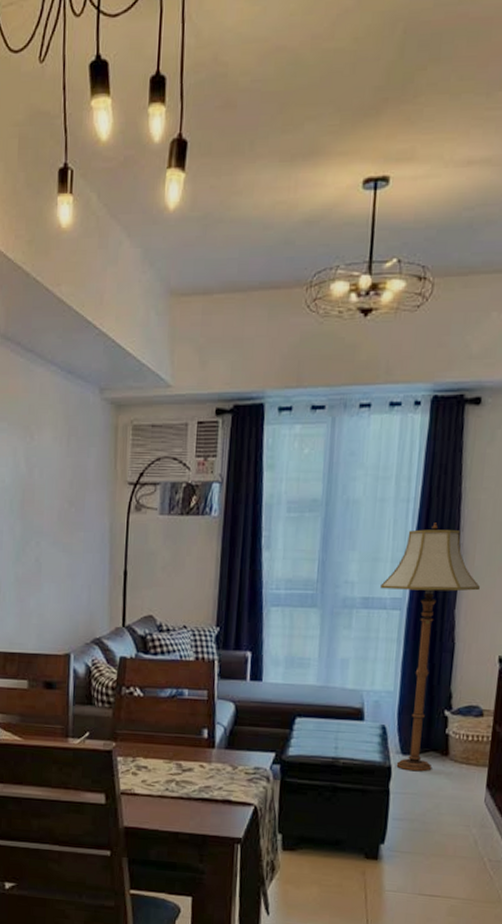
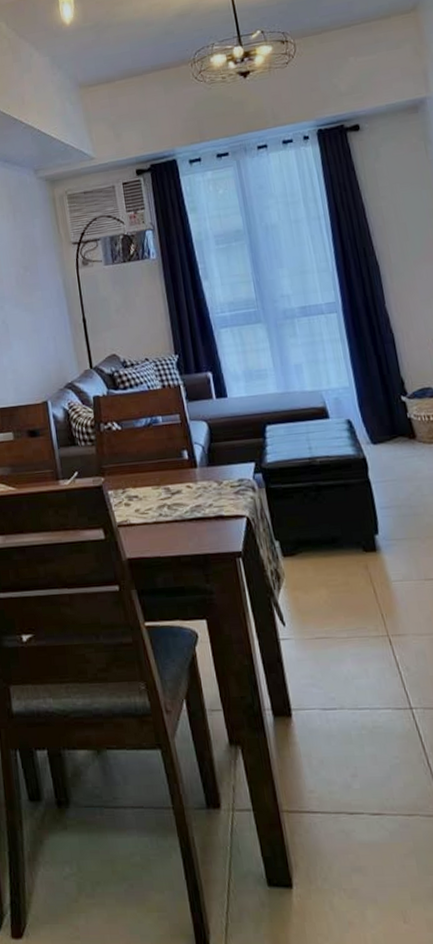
floor lamp: present [380,523,480,772] -> none [313,232,404,459]

